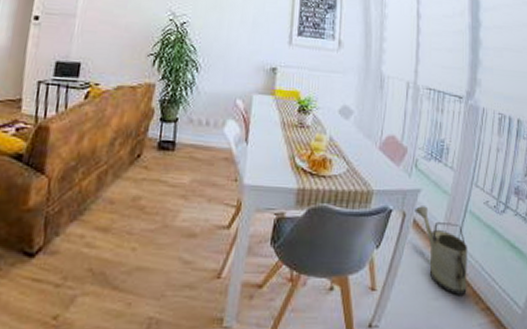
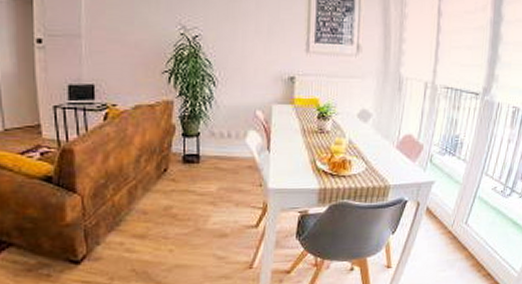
watering can: present [414,206,468,295] -> none [428,195,475,266]

